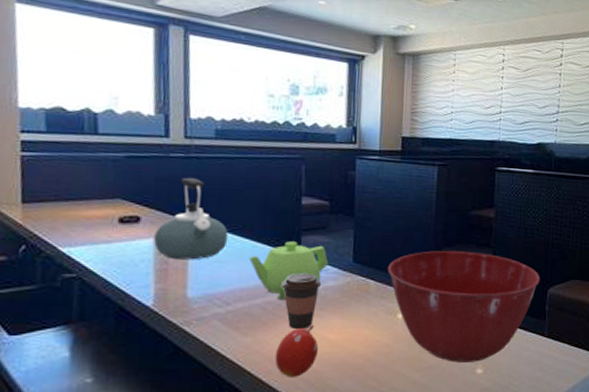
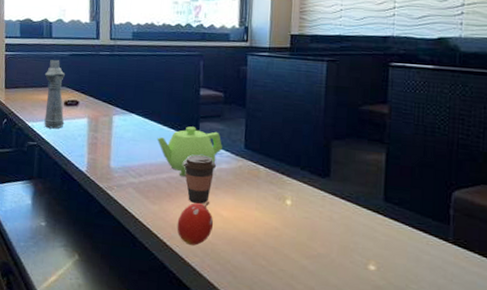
bottle: none [86,162,120,255] -> present [44,59,66,129]
kettle: present [154,177,229,260] -> none [88,71,142,138]
mixing bowl: present [388,251,540,362] -> none [277,143,443,258]

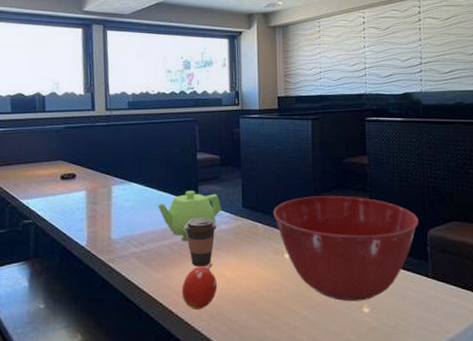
bottle: present [44,59,66,129] -> none [38,133,62,205]
mixing bowl: none [277,143,443,258] -> present [273,196,419,301]

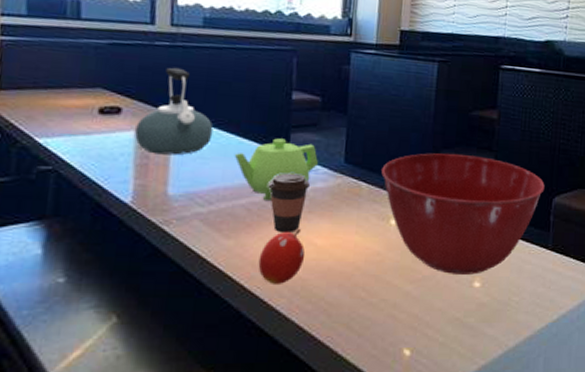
kettle: none [86,141,141,208] -> present [135,67,214,156]

